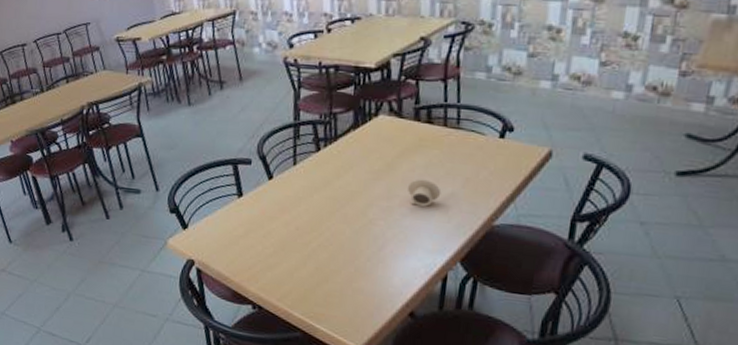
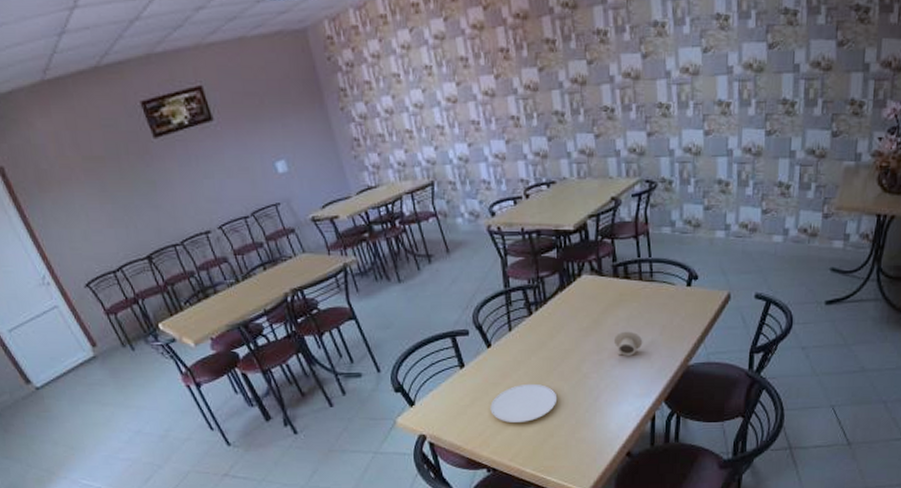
plate: none [263,222,338,263] -> present [490,383,558,424]

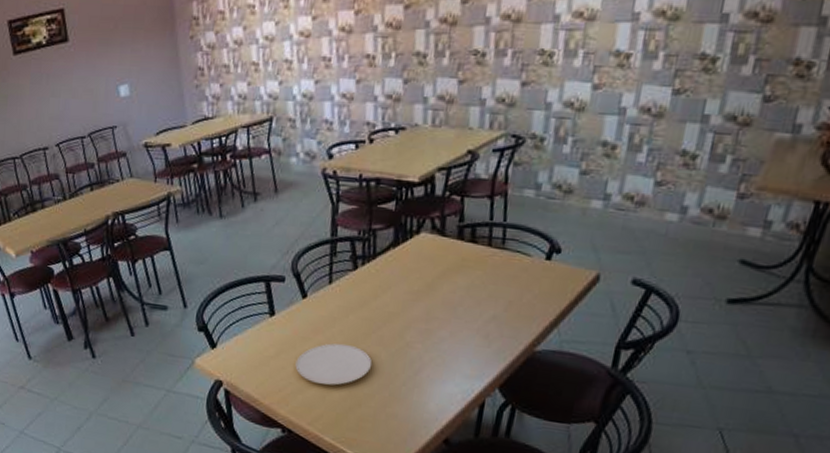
cup: present [613,331,643,356] -> none [447,301,483,330]

